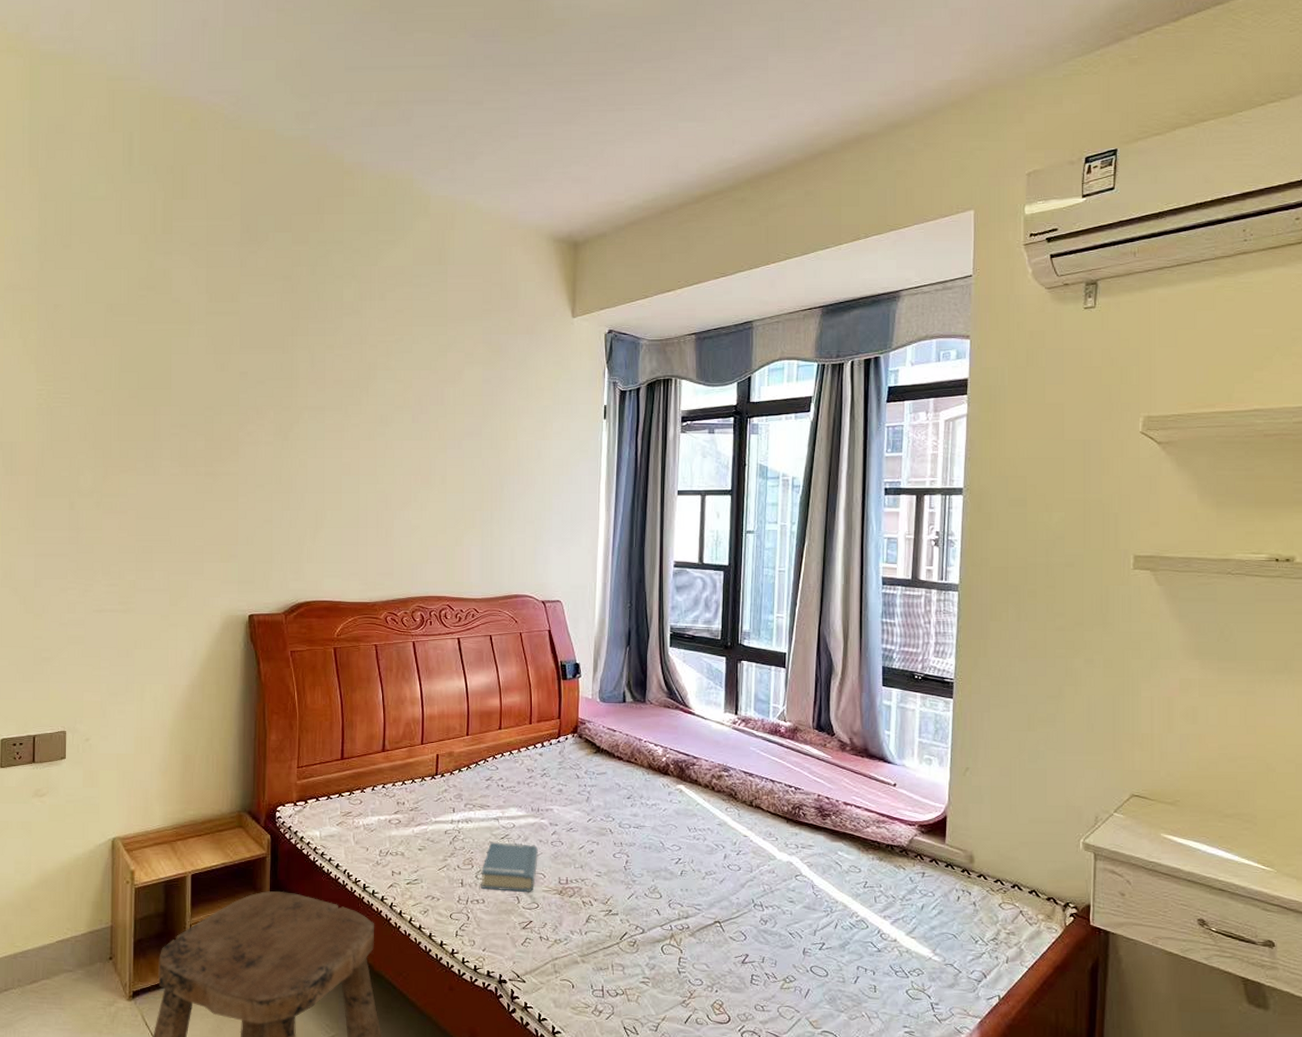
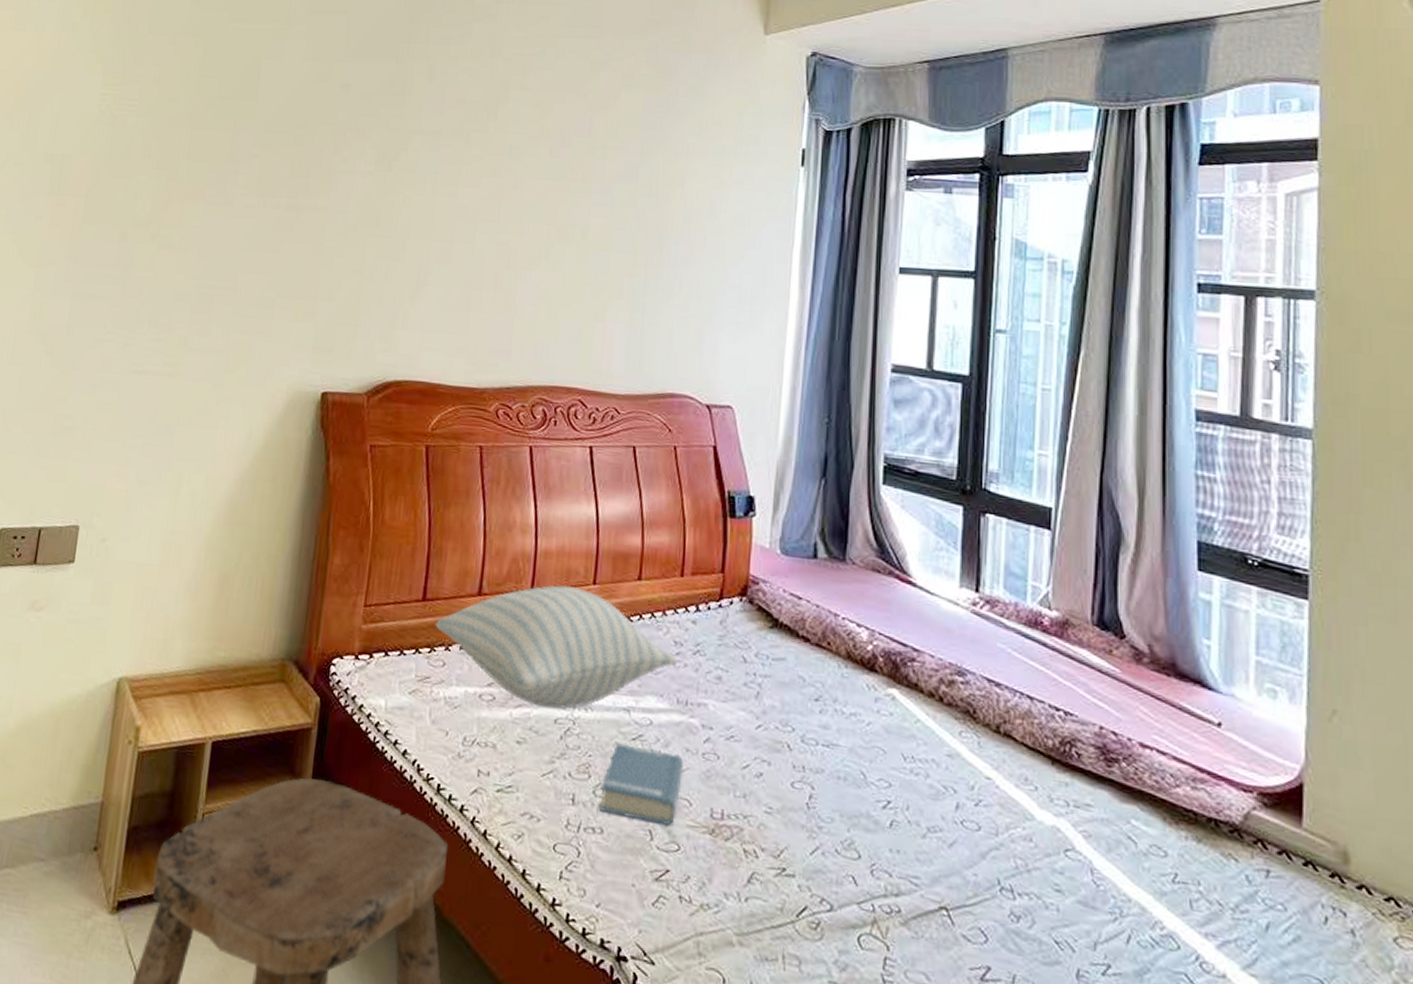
pillow: none [352,738,529,824] -> present [435,584,676,710]

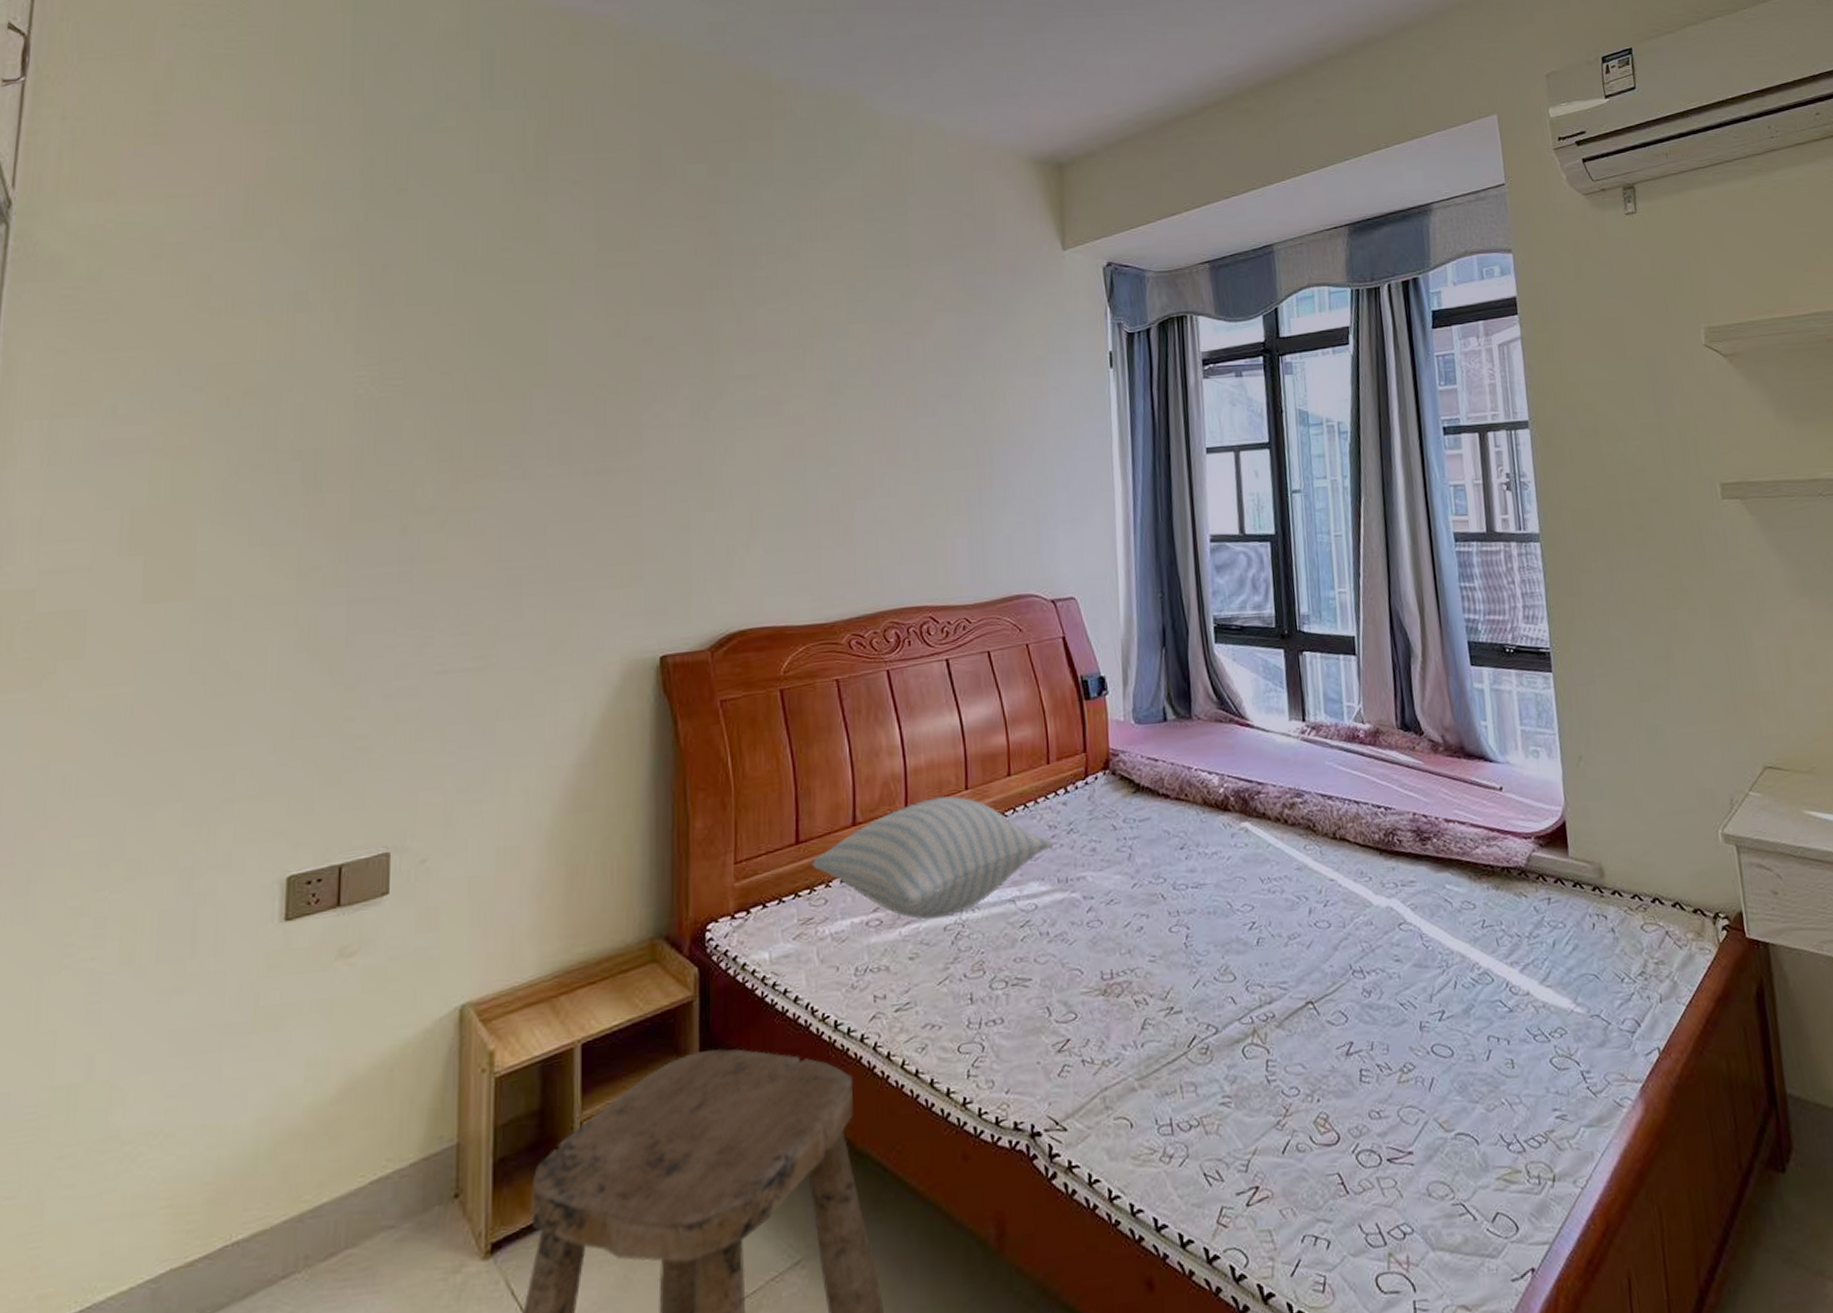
hardback book: present [600,743,684,826] -> none [997,930,1073,1003]

